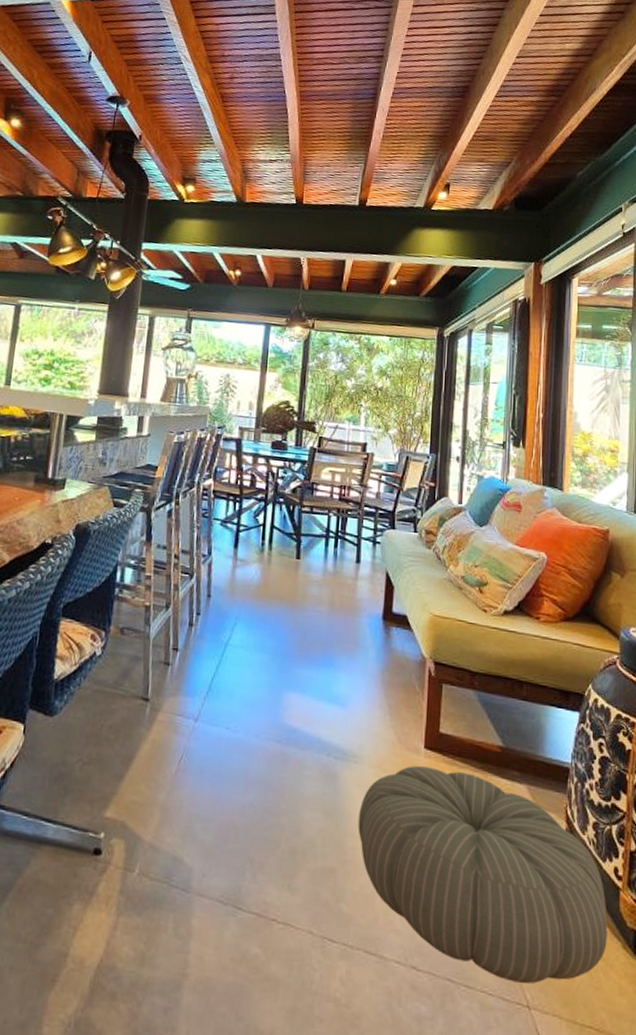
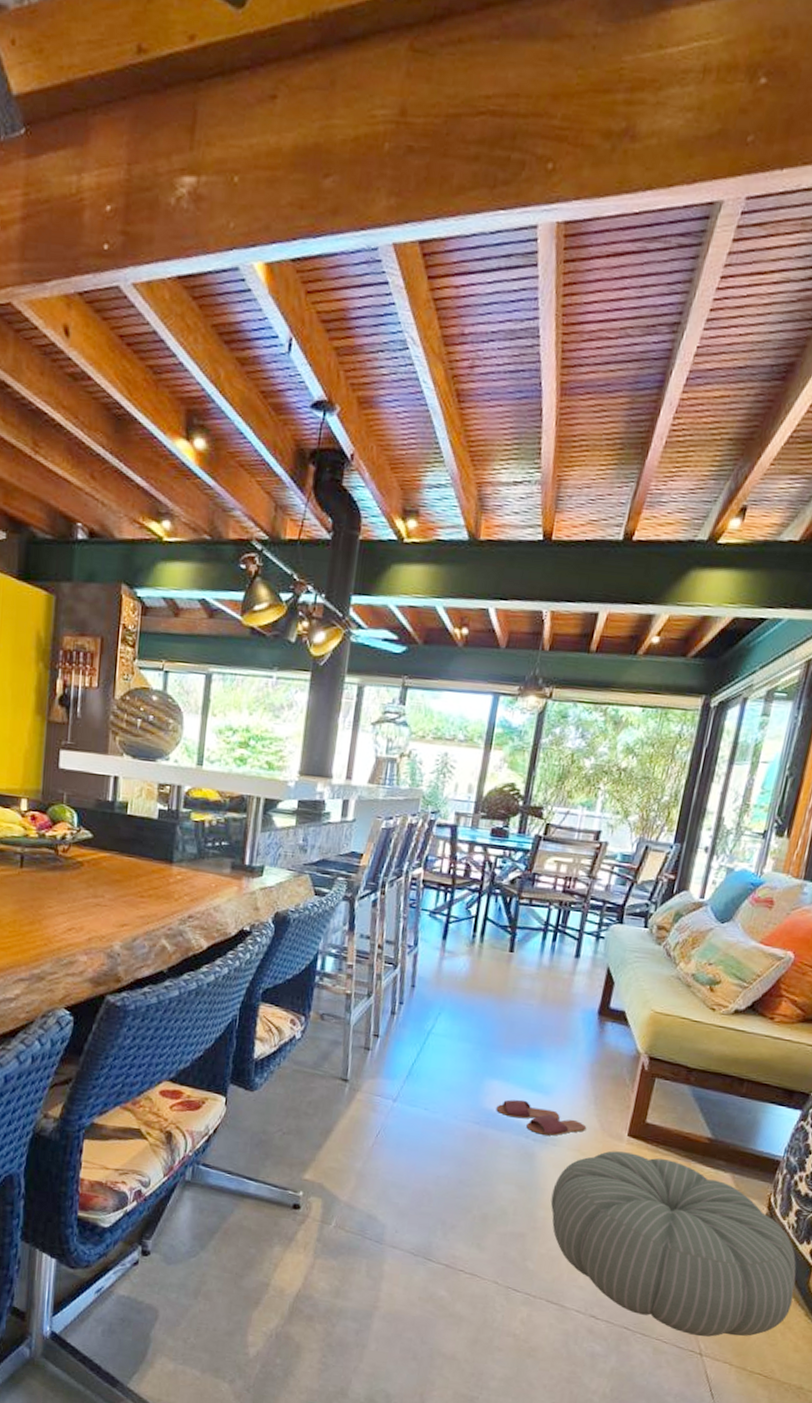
slippers: none [296,713,385,752] -> present [496,1099,587,1136]

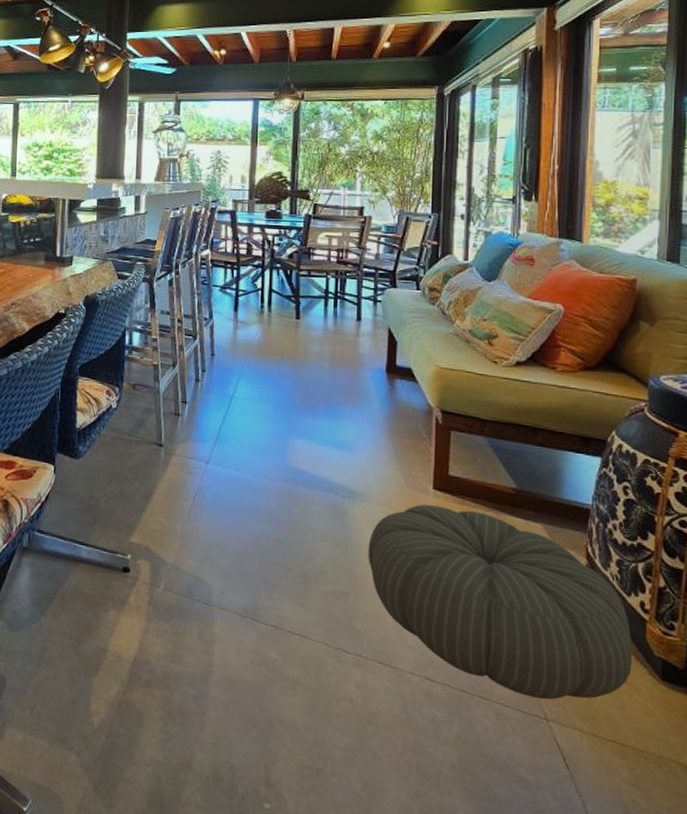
slippers: present [496,1099,587,1136] -> none [303,457,392,492]

